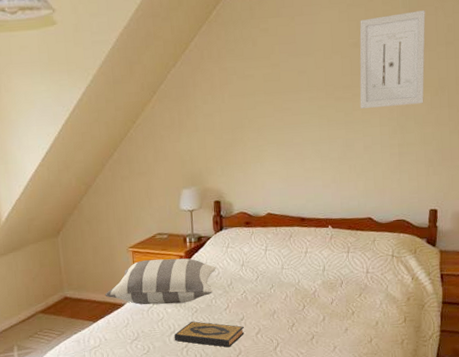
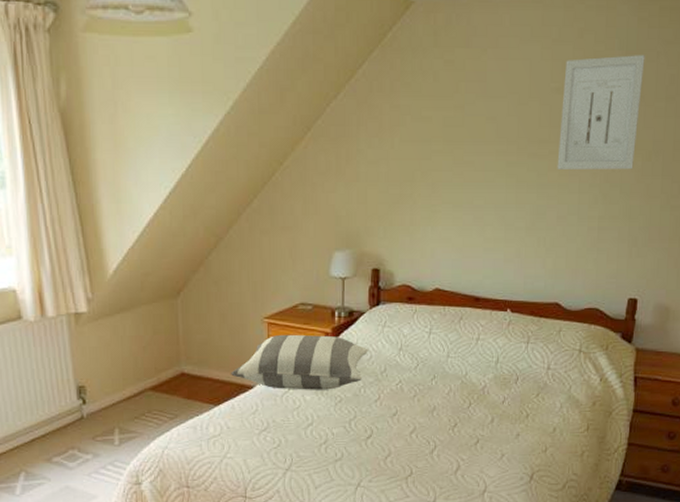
hardback book: present [174,321,244,348] -> none [311,413,396,447]

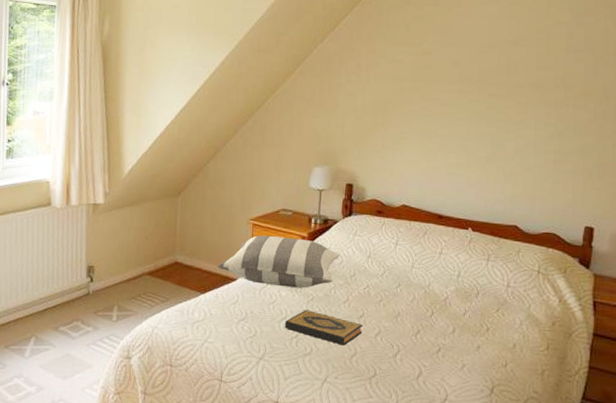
hardback book: none [311,413,396,447] -> present [284,310,363,346]
wall art: present [557,55,645,170] -> none [514,16,593,112]

